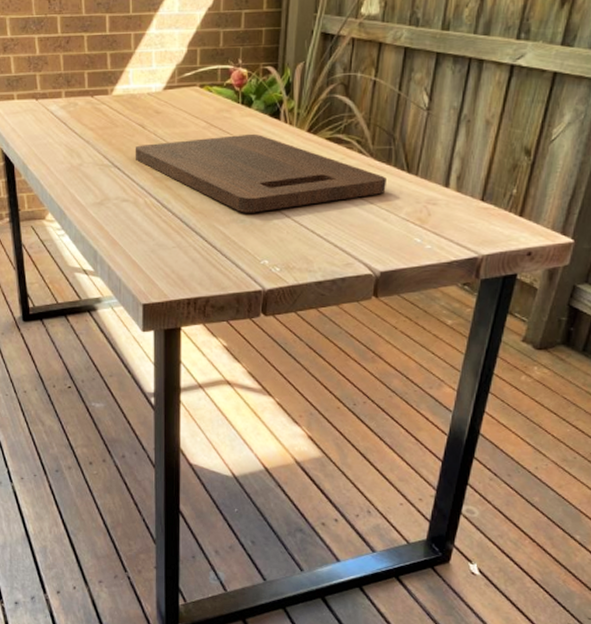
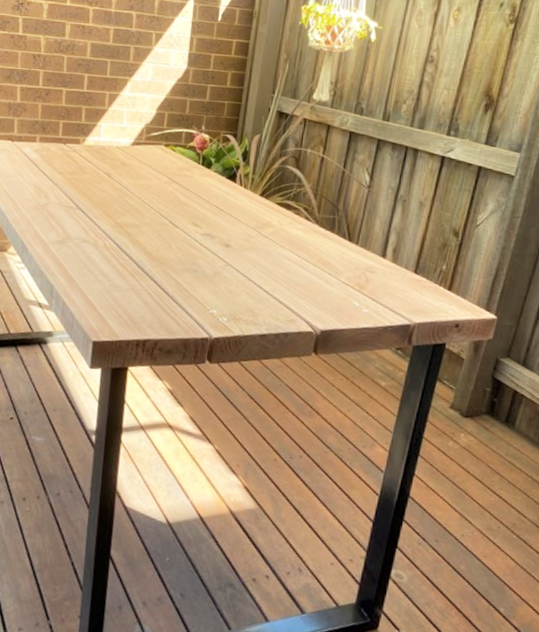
cutting board: present [135,133,386,213] -> none [99,192,330,265]

